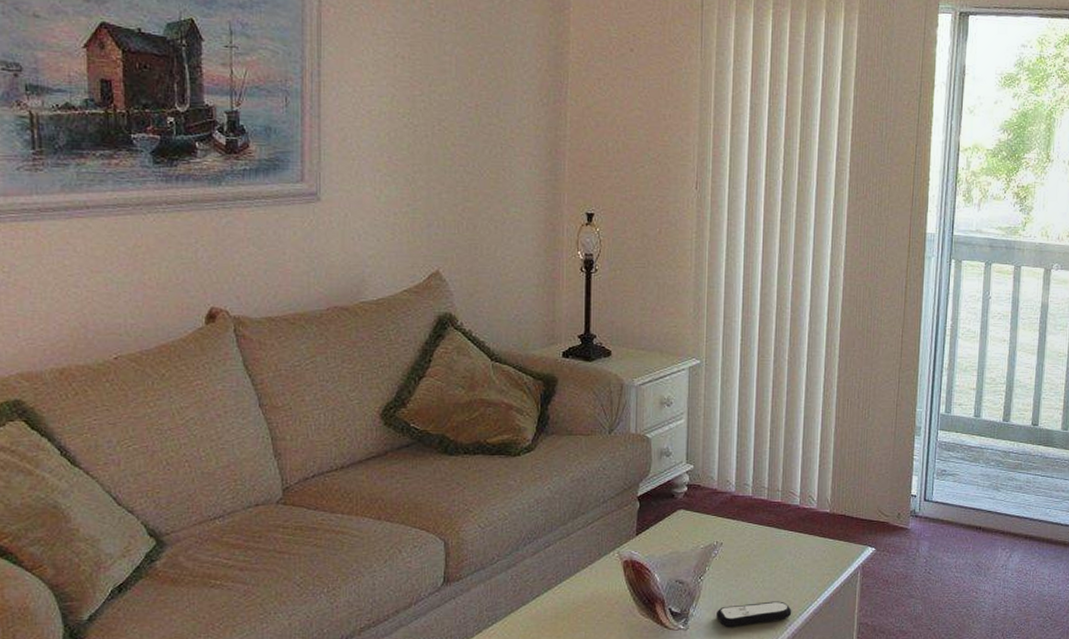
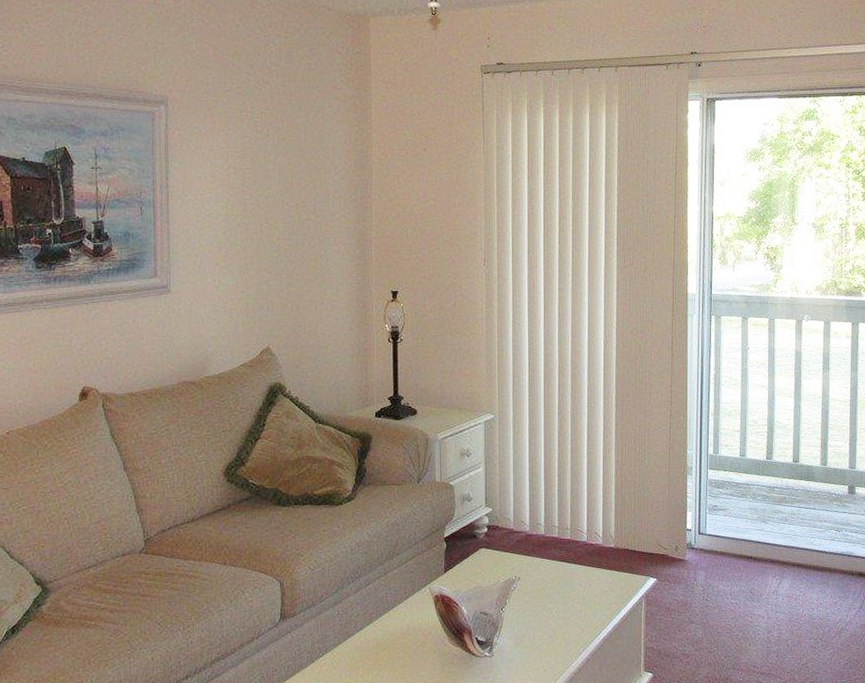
remote control: present [717,601,792,628] -> none [518,629,585,655]

